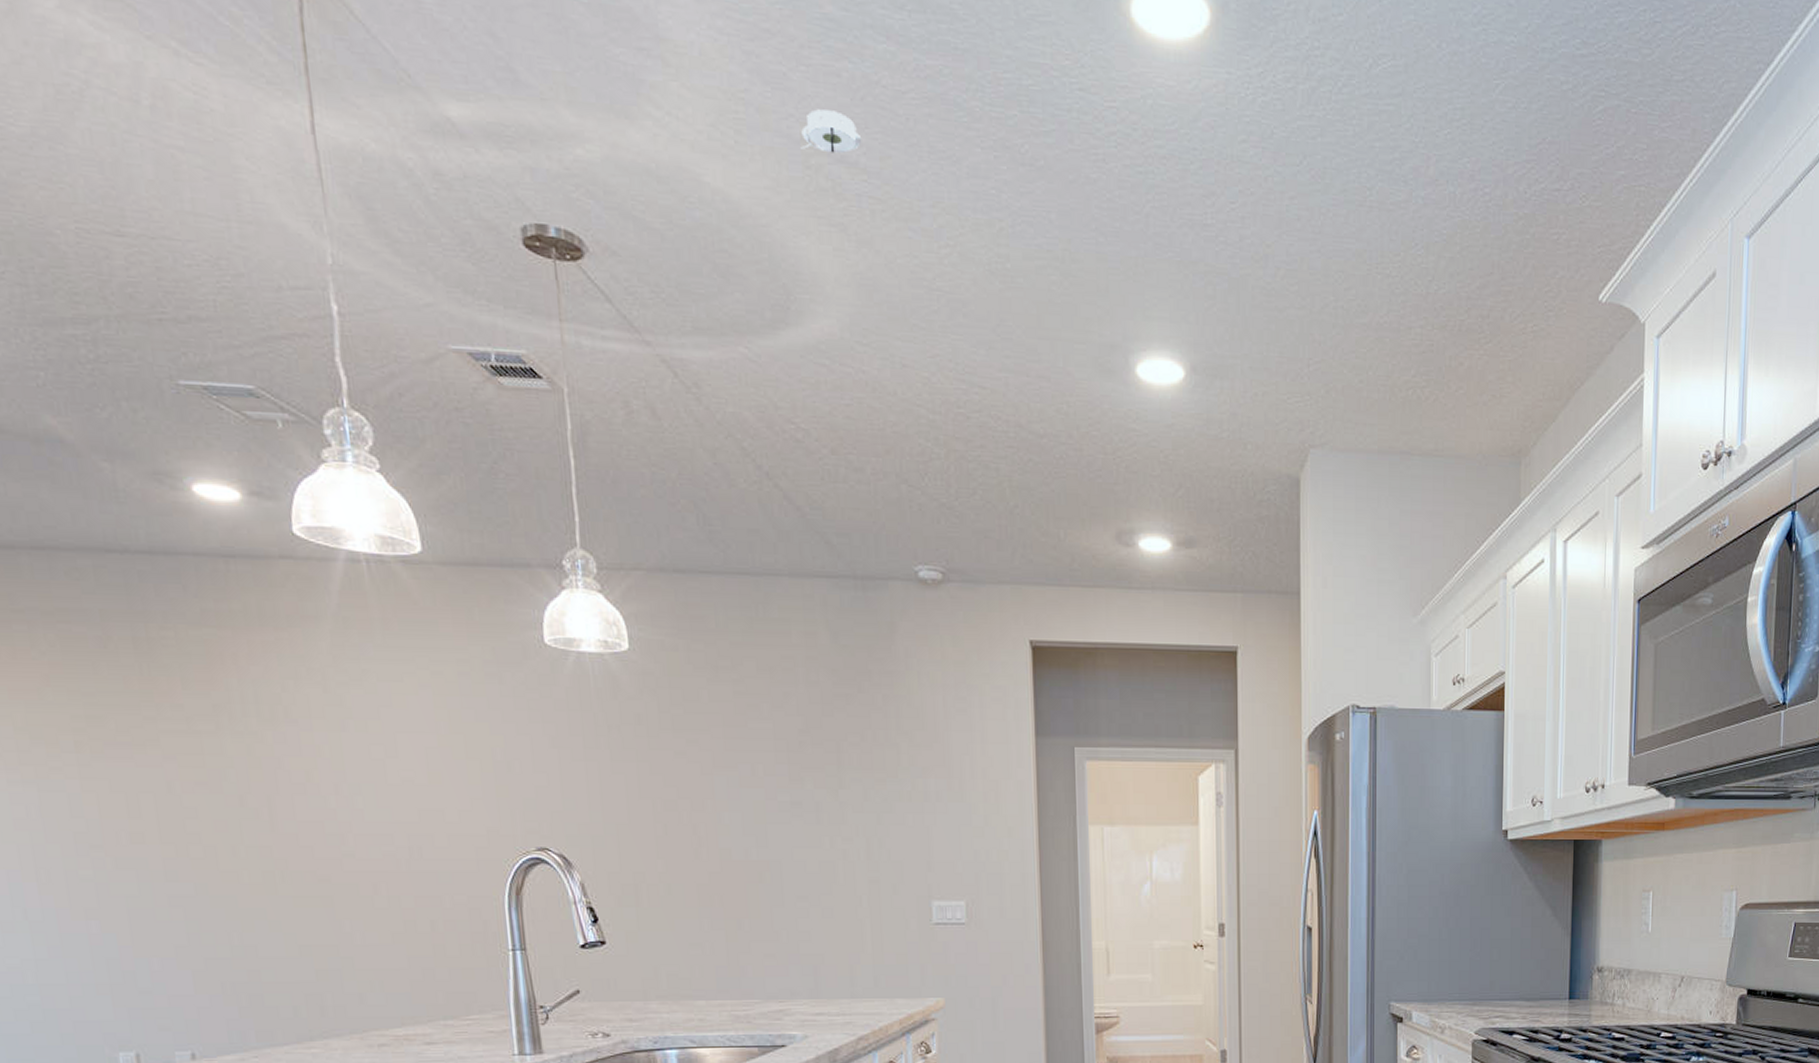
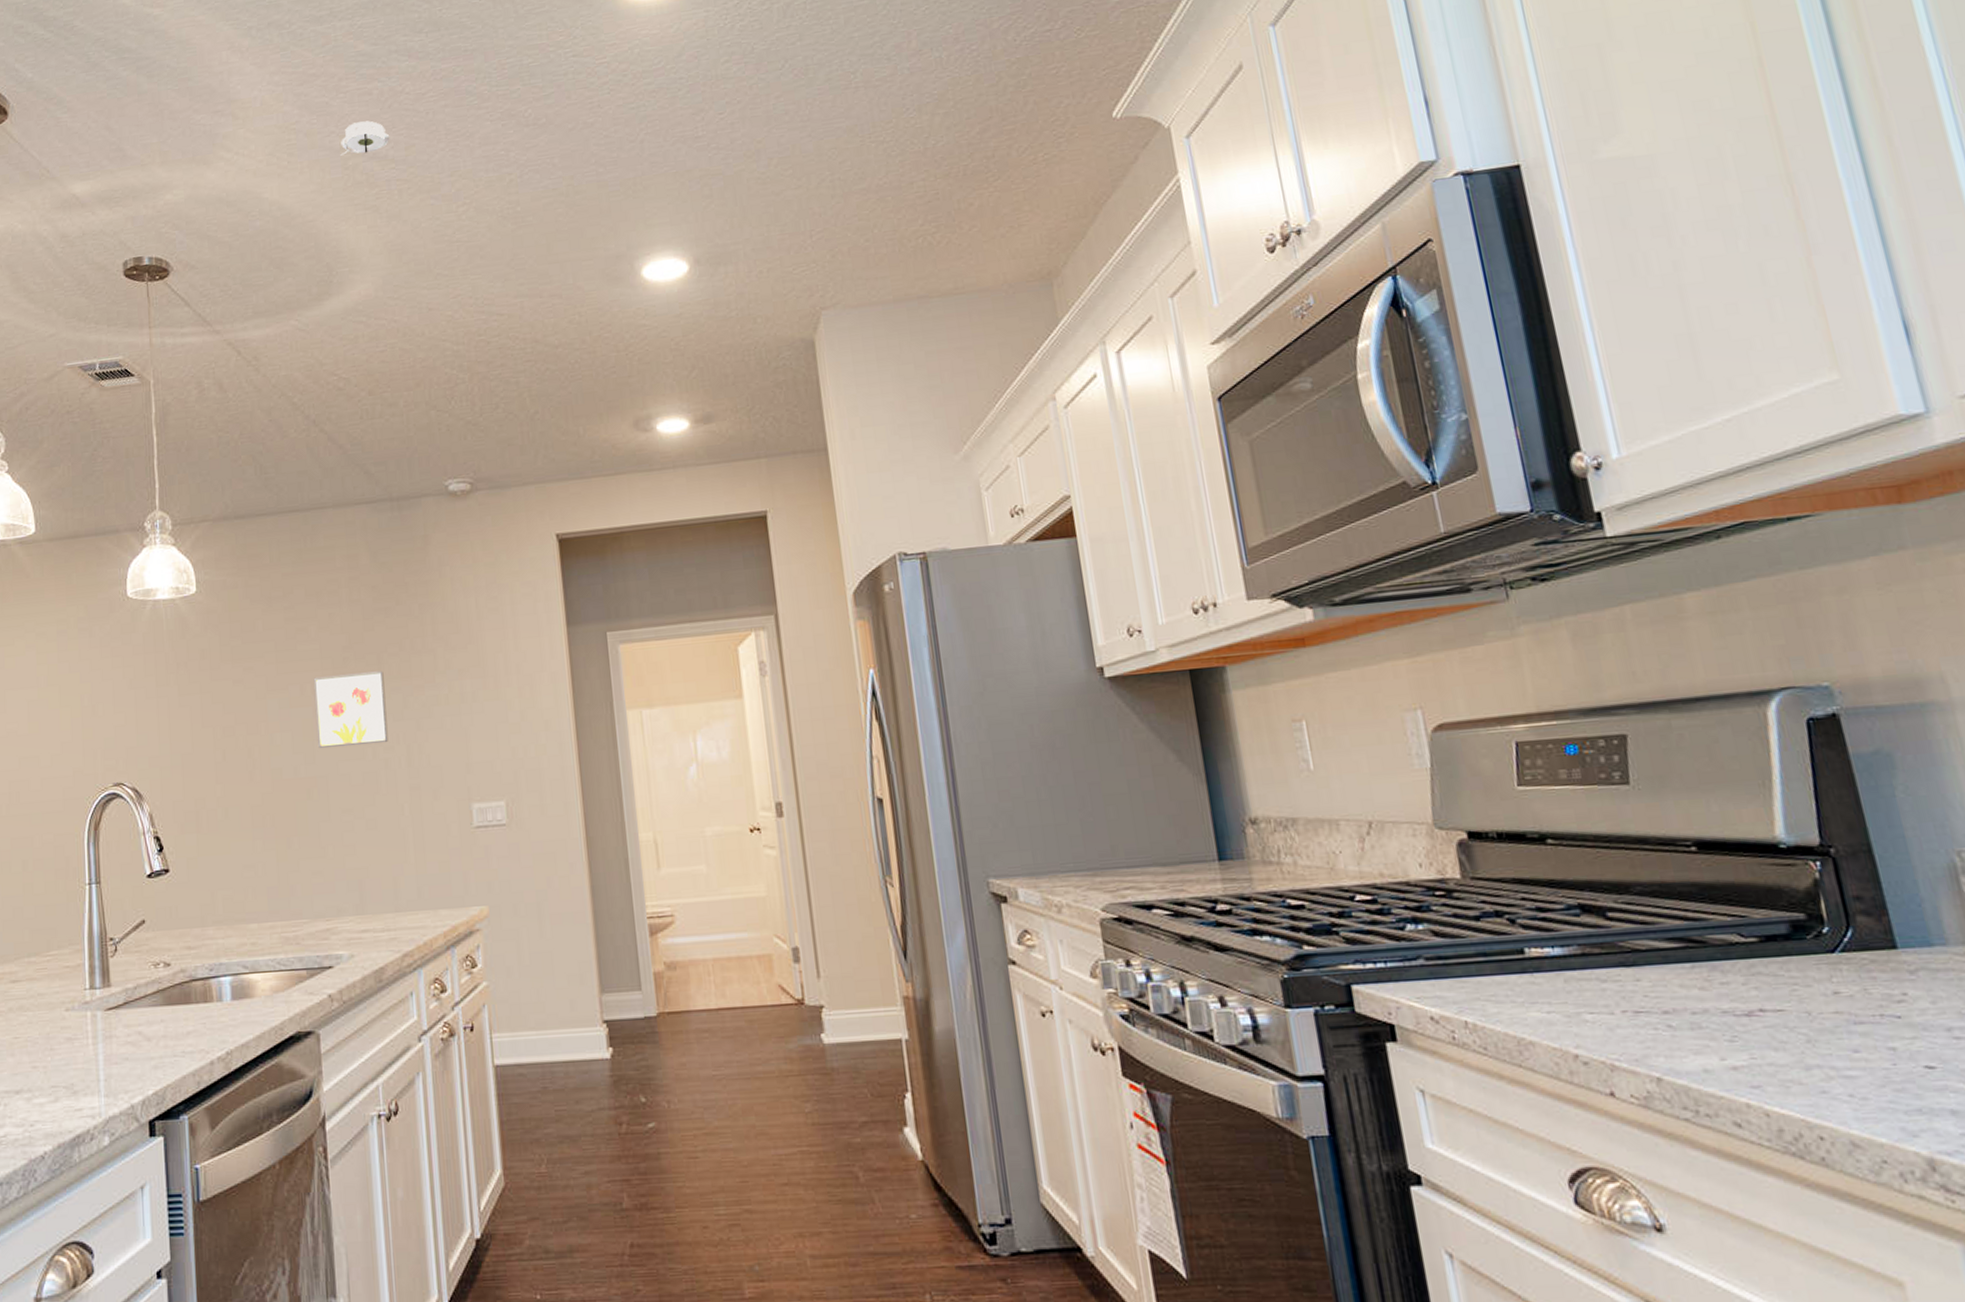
wall art: none [766,758,847,832] -> present [313,671,388,748]

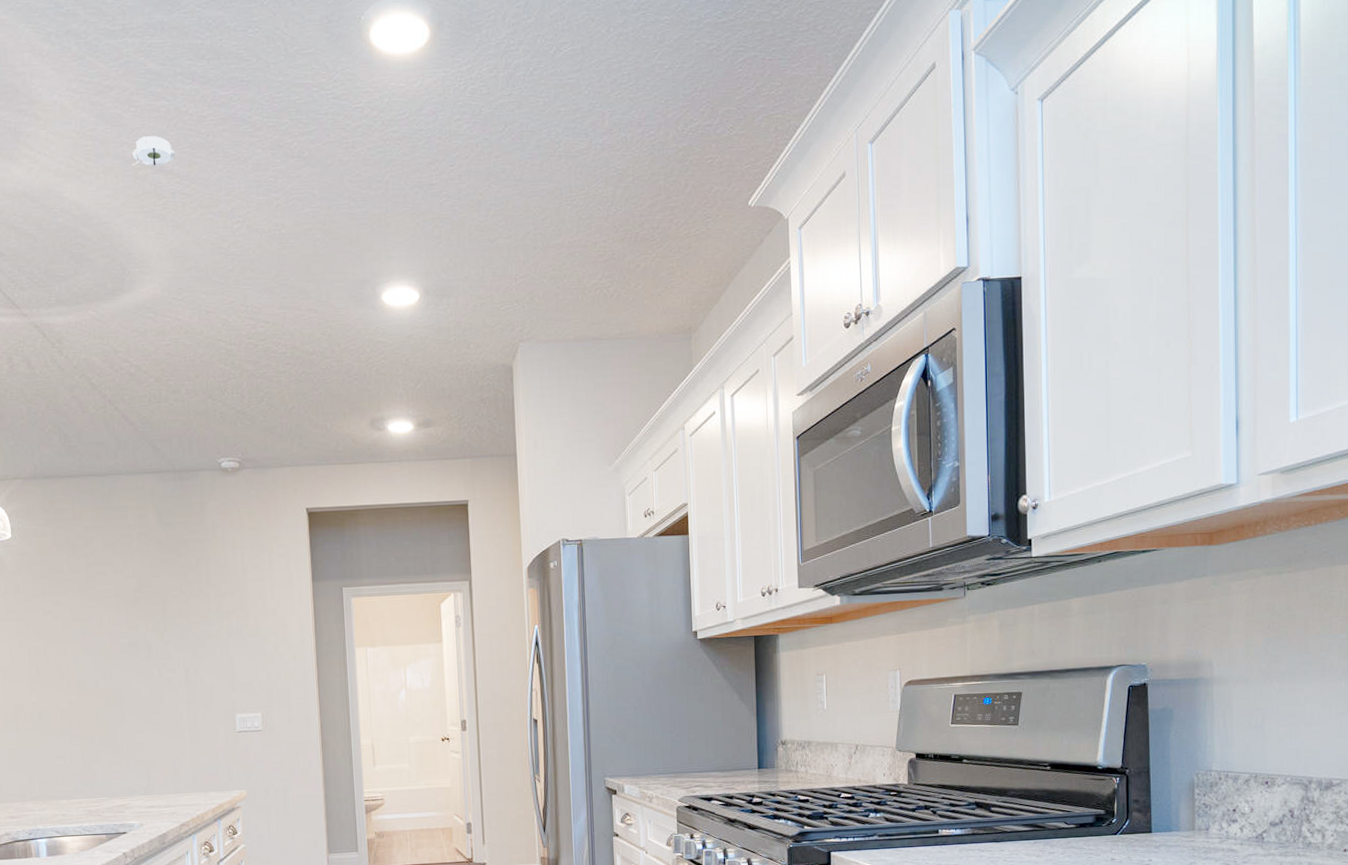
wall art: present [313,671,388,748] -> none [110,609,171,668]

